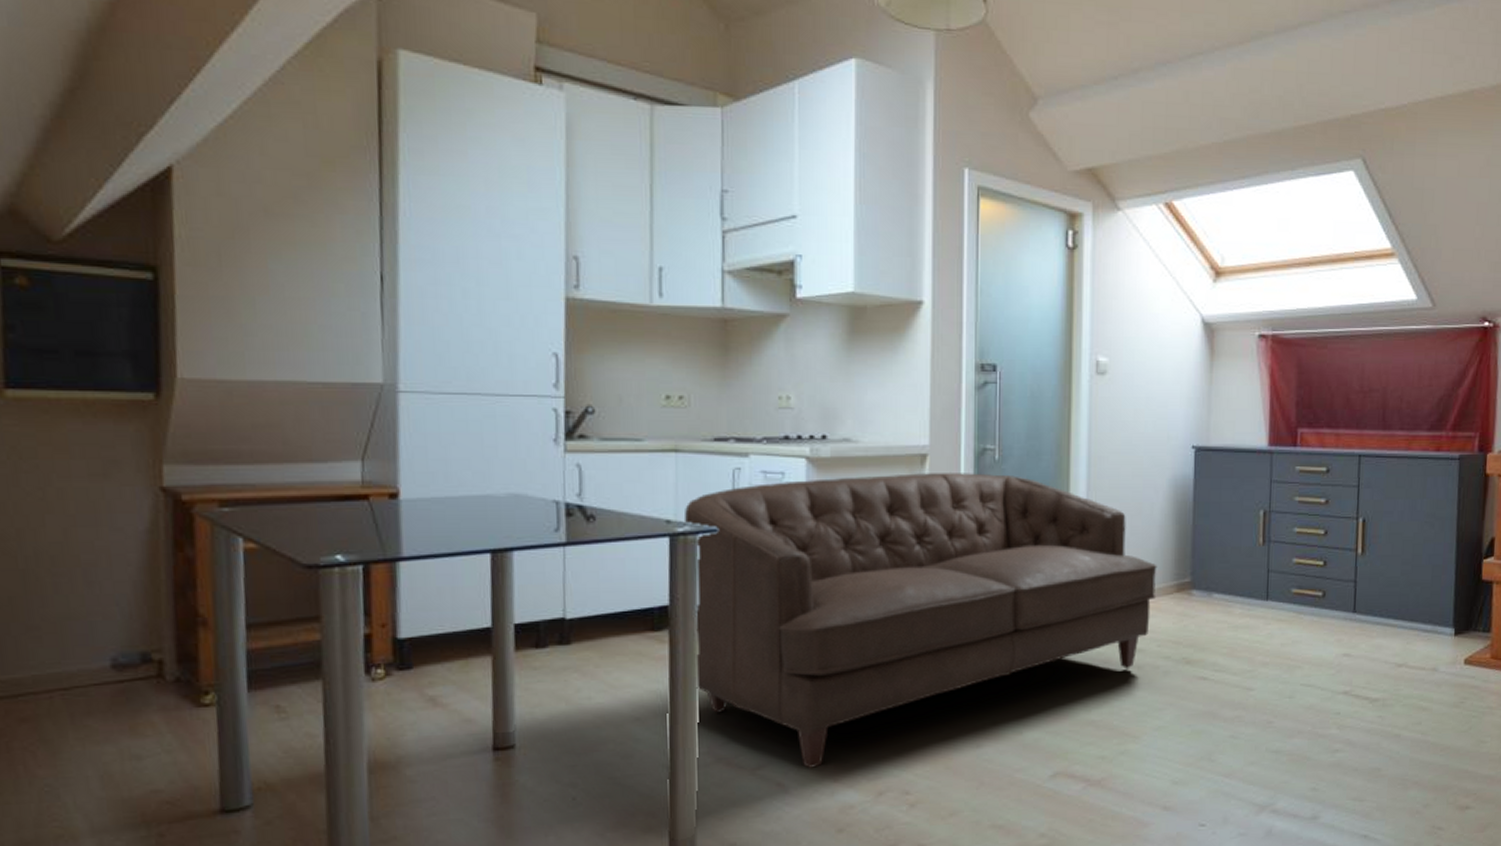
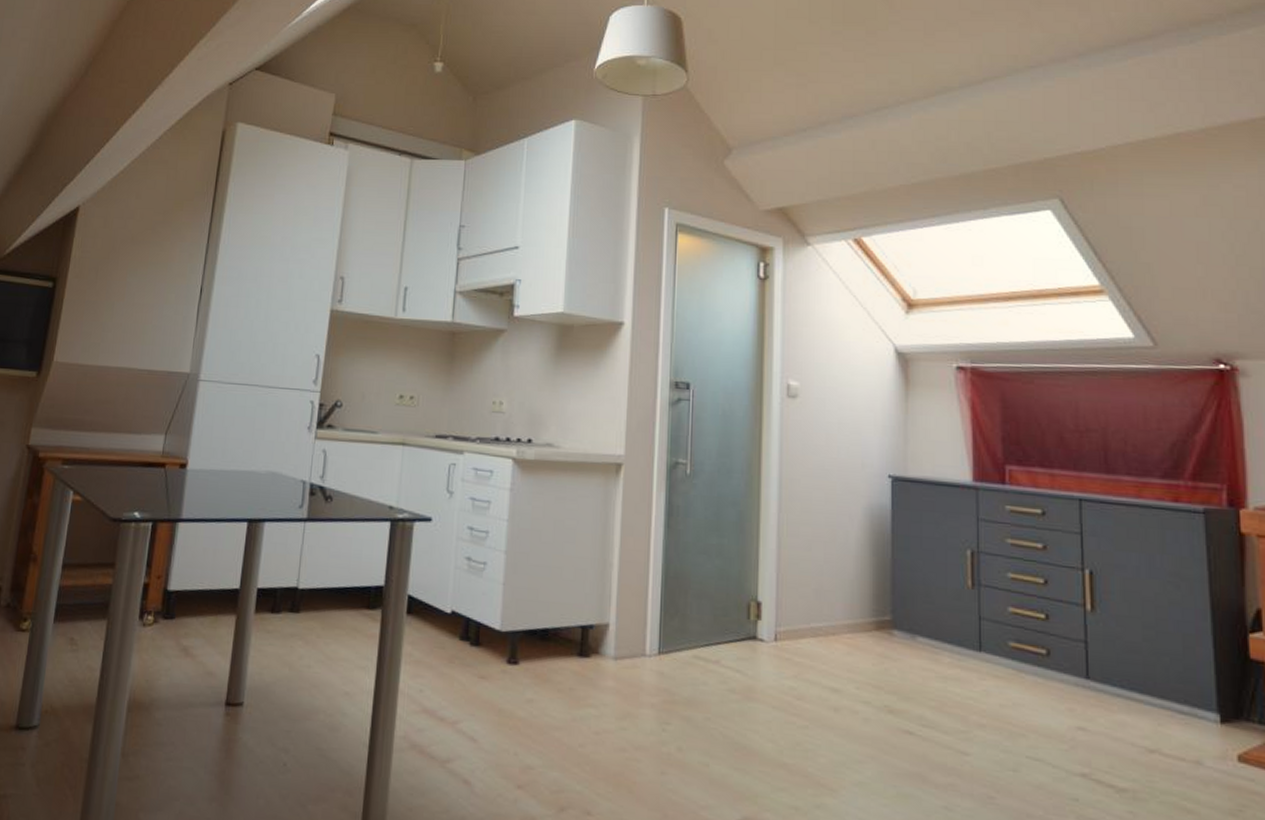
sofa: present [683,473,1157,768] -> none [399,479,854,770]

